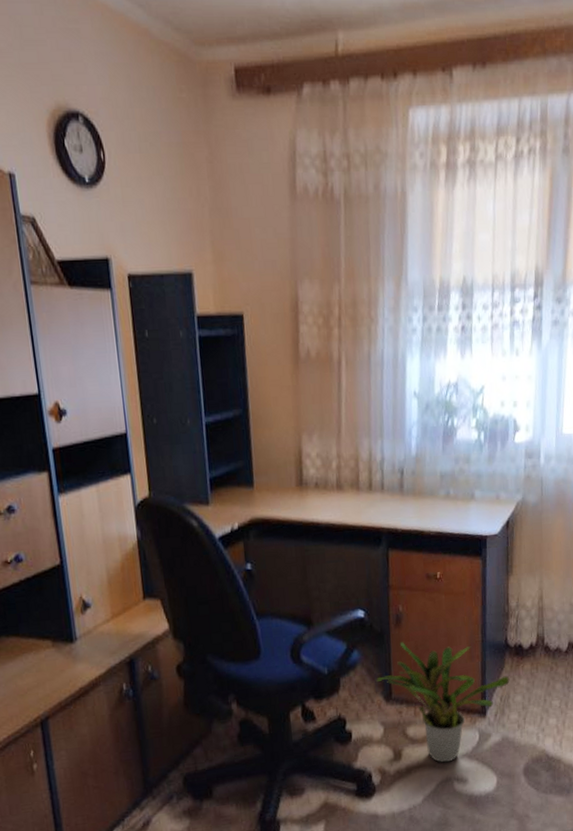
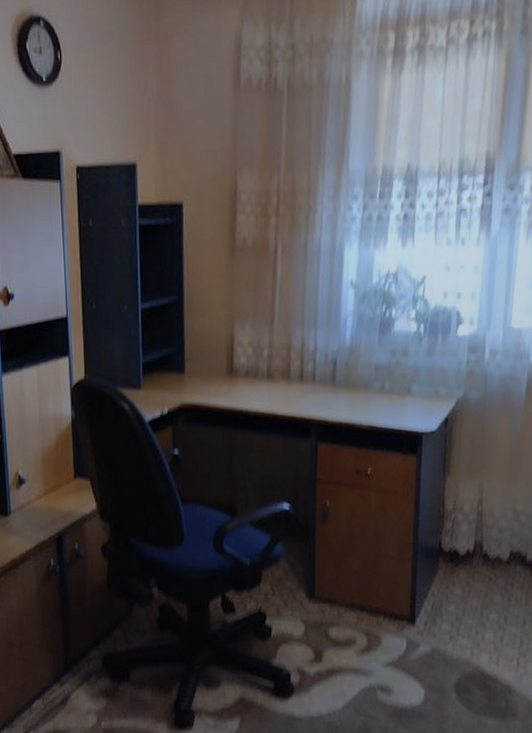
potted plant: present [376,641,510,763] -> none [299,537,443,670]

